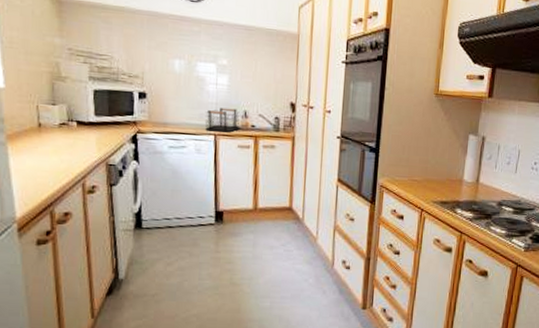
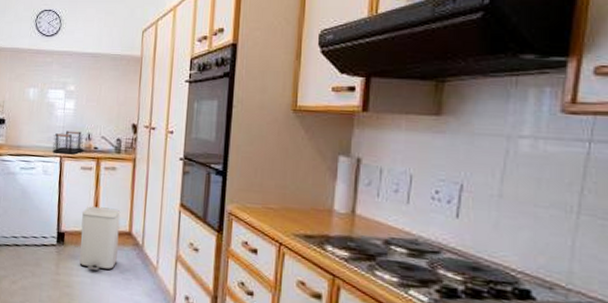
pedal bin: none [240,184,281,245] -> present [79,206,121,271]

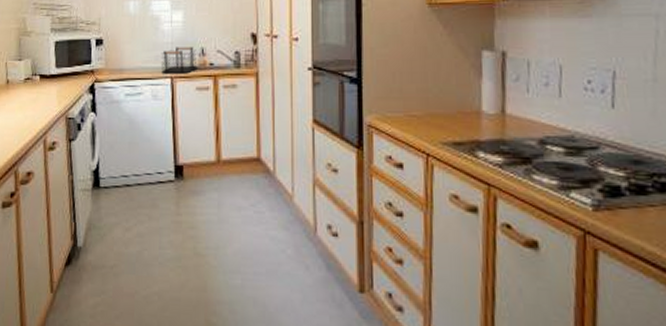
pedal bin: present [79,206,121,271] -> none [202,132,246,206]

